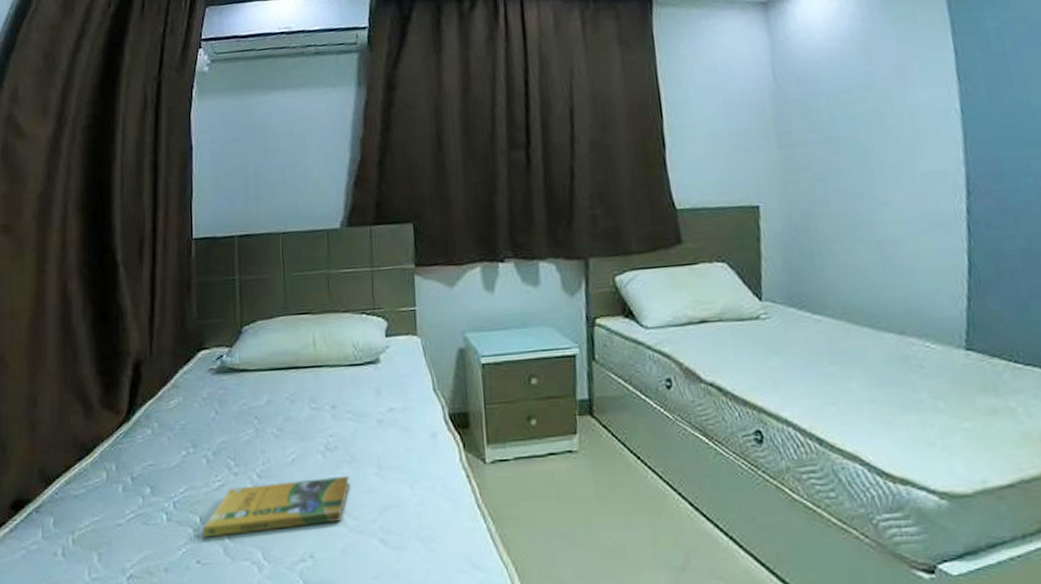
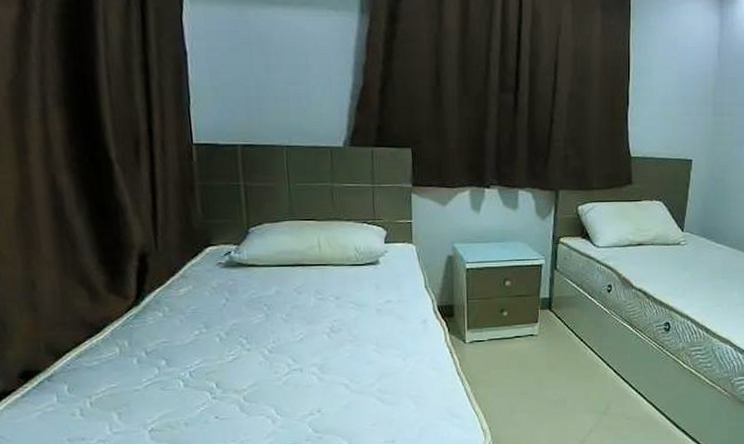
booklet: present [203,475,350,538] -> none [219,351,352,399]

